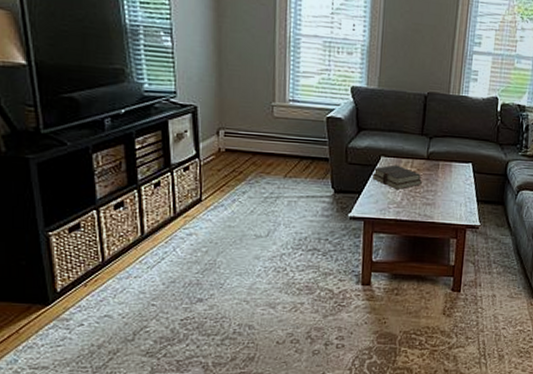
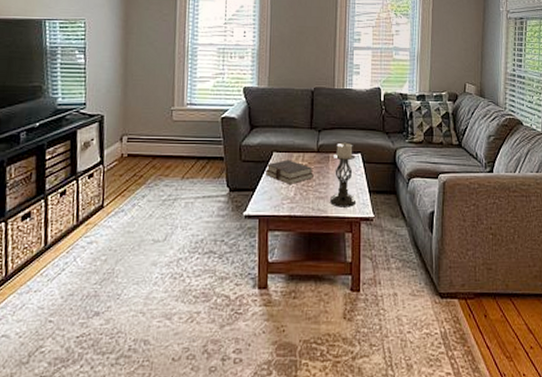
candle holder: none [436,151,466,215] -> present [329,142,357,207]

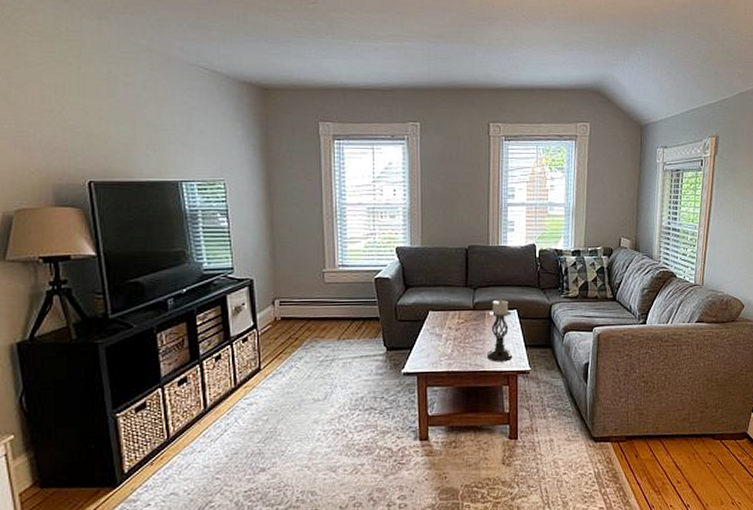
bible: present [265,159,314,184] -> none [422,318,470,342]

